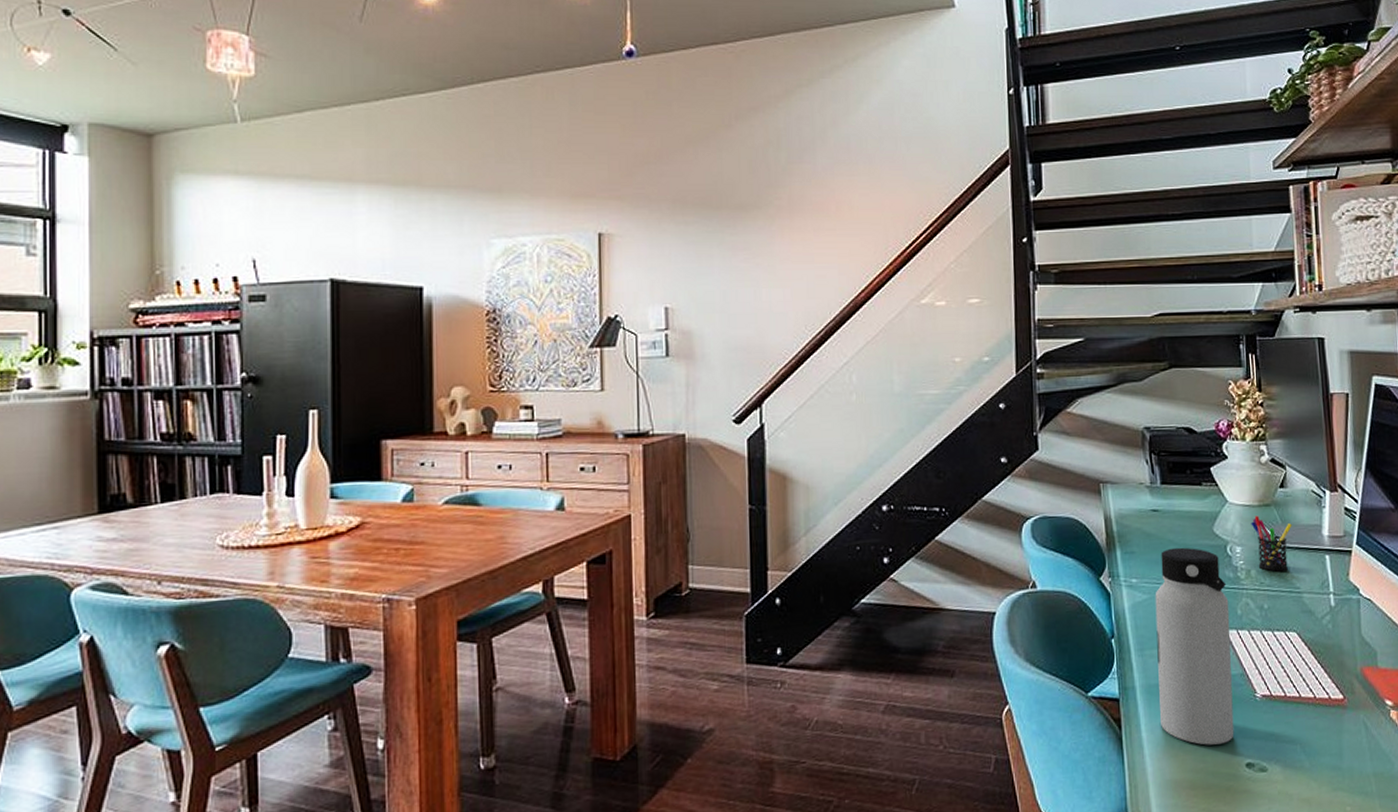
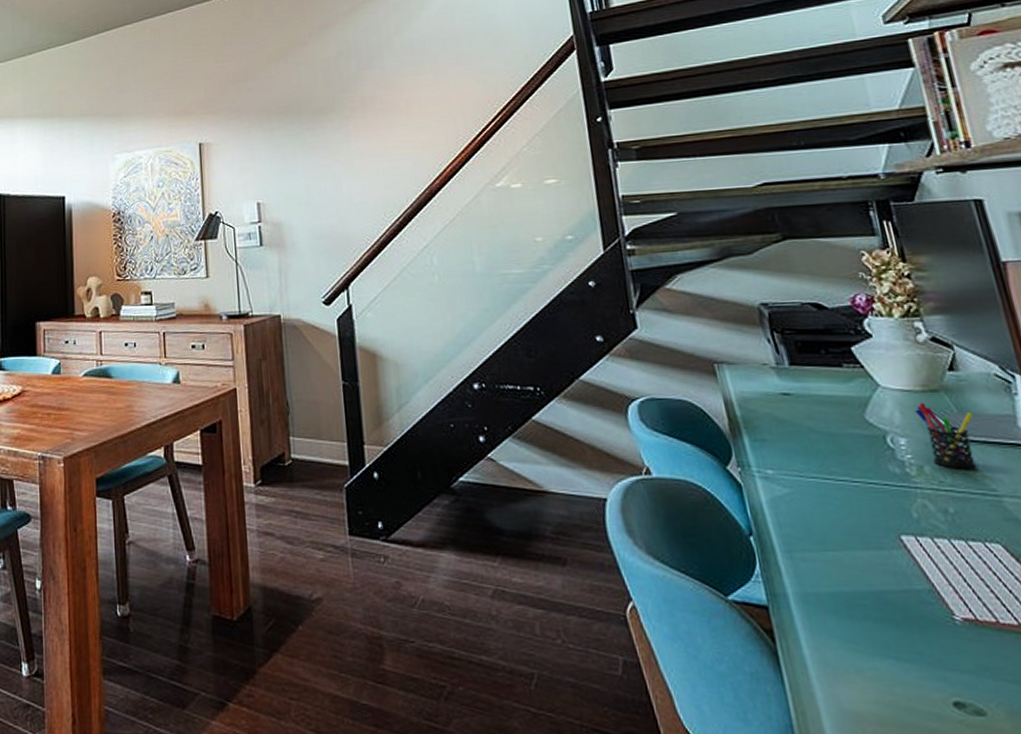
water bottle: present [1155,547,1234,746] -> none [798,436,931,674]

